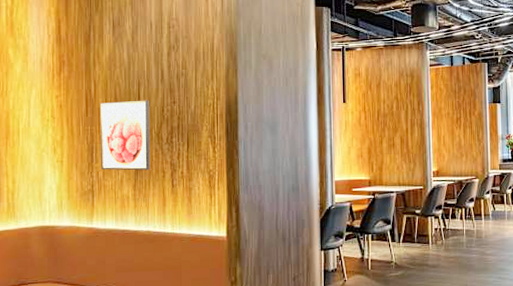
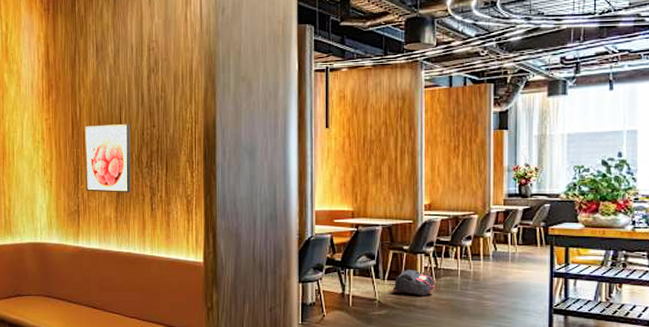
backpack: none [408,231,444,256] -> present [393,269,435,296]

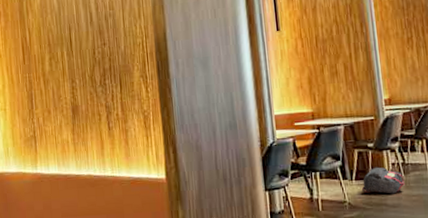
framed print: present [85,123,131,193] -> none [36,43,86,116]

